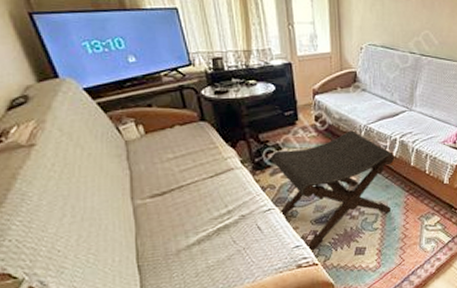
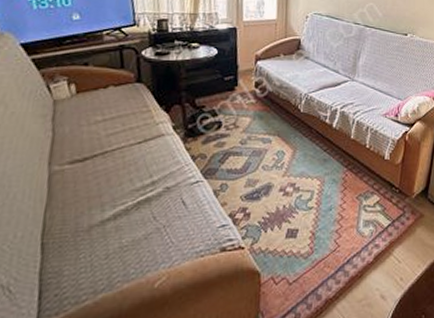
footstool: present [270,130,395,254] -> none [204,99,335,235]

